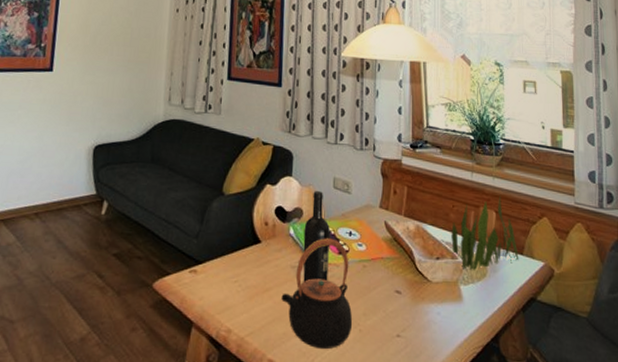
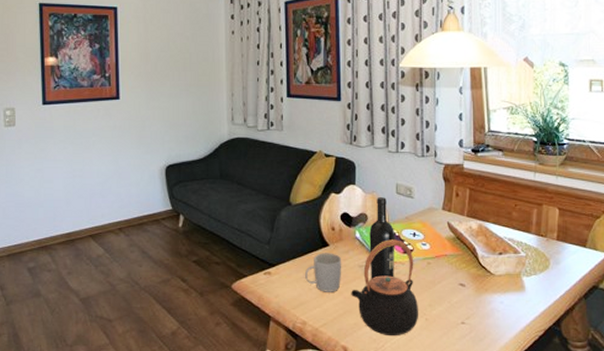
mug: none [233,250,274,296] -> present [305,253,342,292]
plant: present [451,195,519,270] -> none [514,193,582,263]

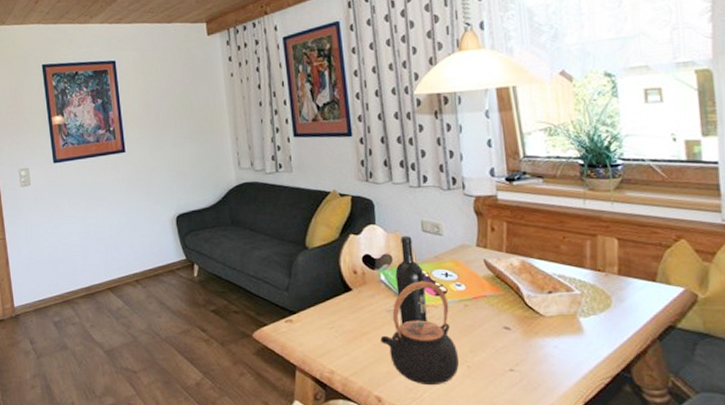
mug: present [305,253,342,292] -> none [328,297,369,340]

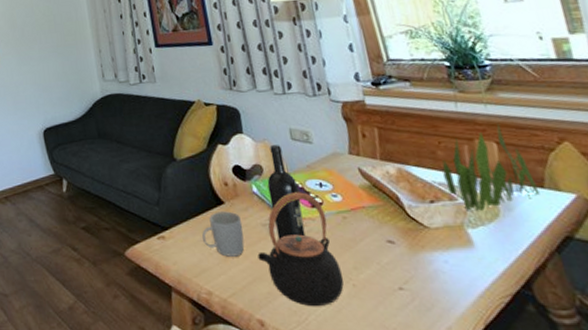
mug: none [328,297,369,340] -> present [202,211,245,257]
plant: none [563,221,651,302] -> present [442,124,540,211]

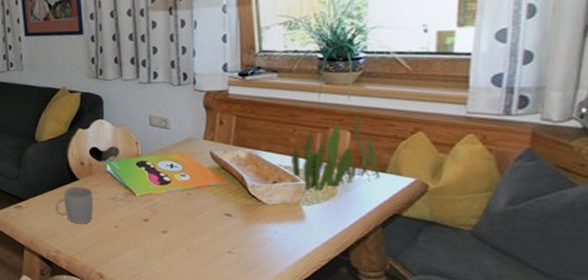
teapot: present [258,192,344,306] -> none [104,172,179,264]
wine bottle: present [267,145,306,239] -> none [121,130,150,211]

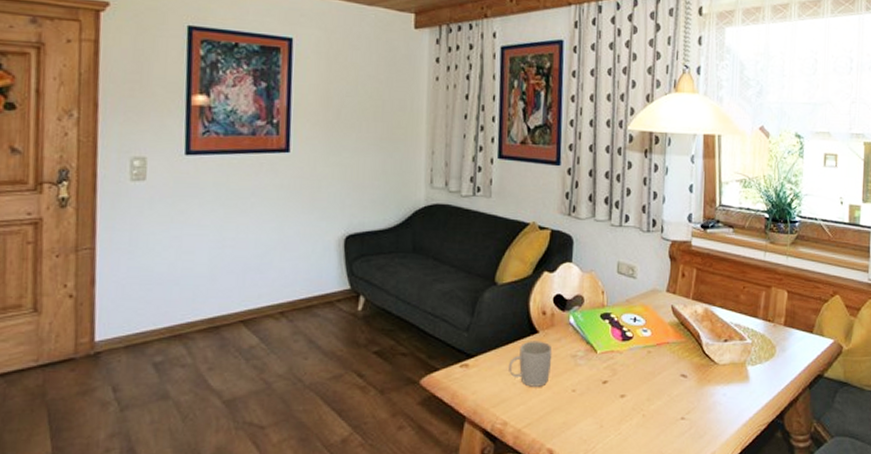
plant: present [291,114,380,191] -> none [740,275,809,351]

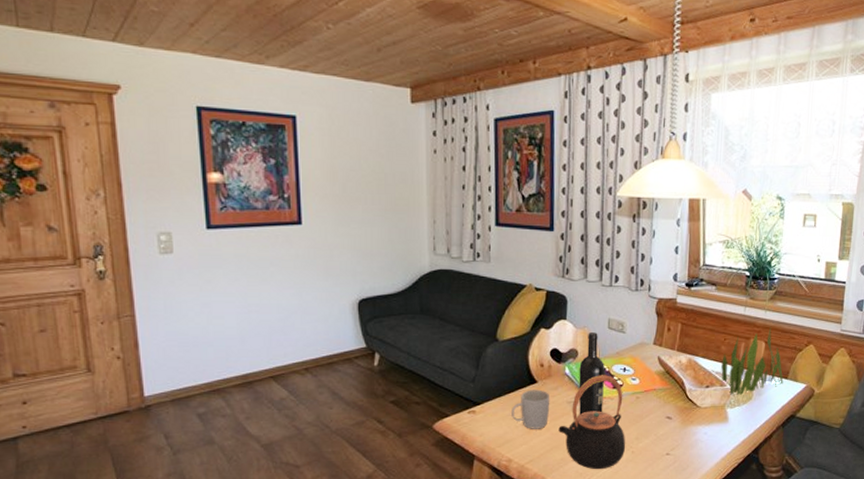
teapot: none [561,325,636,435] -> present [558,375,626,469]
wine bottle: none [584,277,614,371] -> present [579,332,606,415]
plant: none [740,275,809,351] -> present [721,327,784,395]

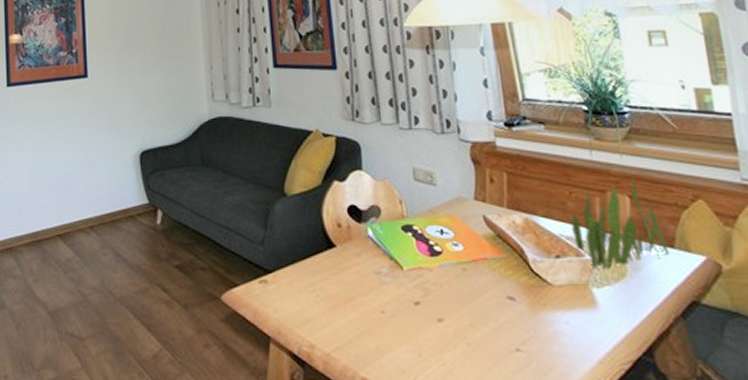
mug: present [512,389,550,429] -> none [309,255,355,307]
teapot: present [558,375,626,469] -> none [368,238,458,365]
wine bottle: present [579,332,606,415] -> none [384,185,421,290]

